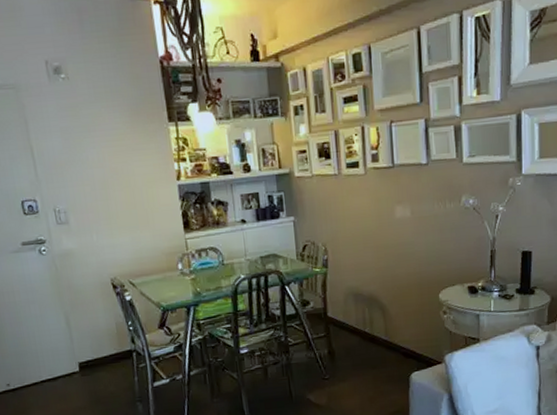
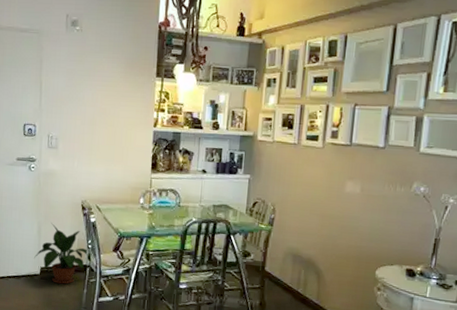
potted plant: none [68,310,131,377] -> present [34,223,88,284]

